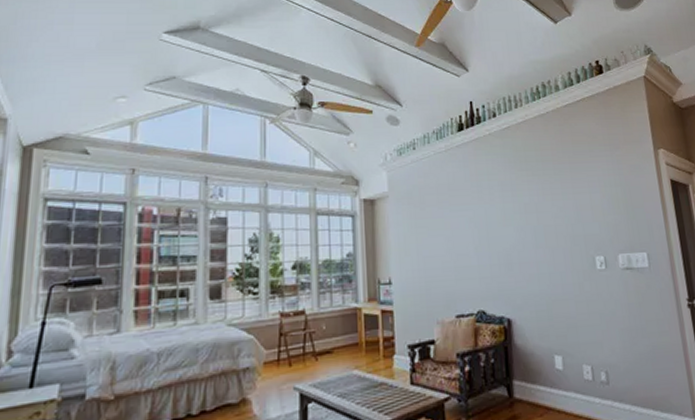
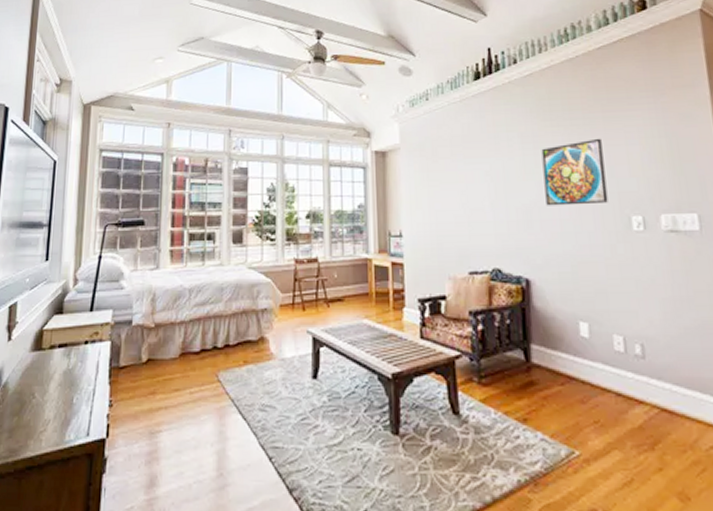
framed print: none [519,186,576,250] -> present [541,138,608,206]

